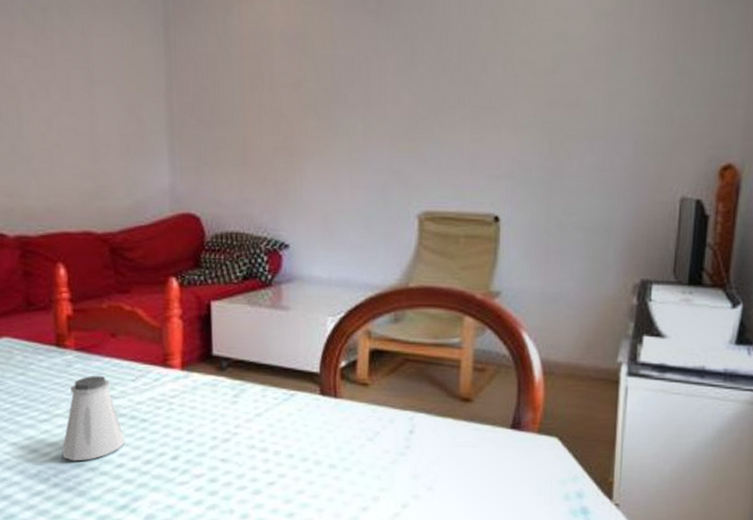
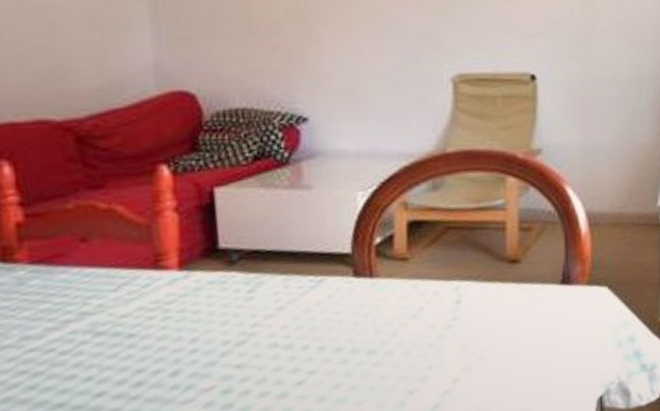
saltshaker: present [62,375,126,461] -> none [15,290,107,400]

